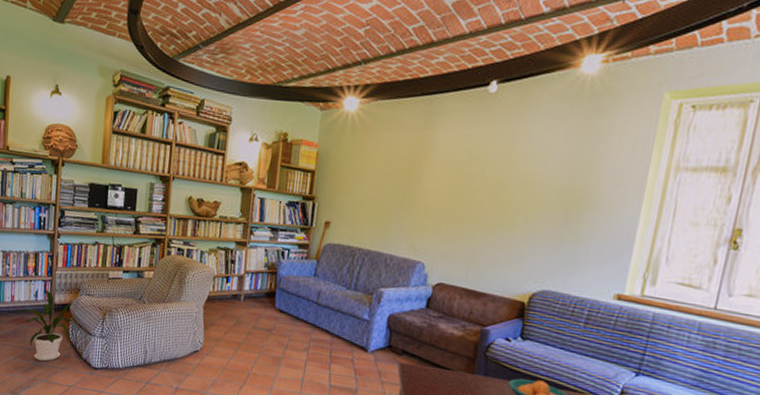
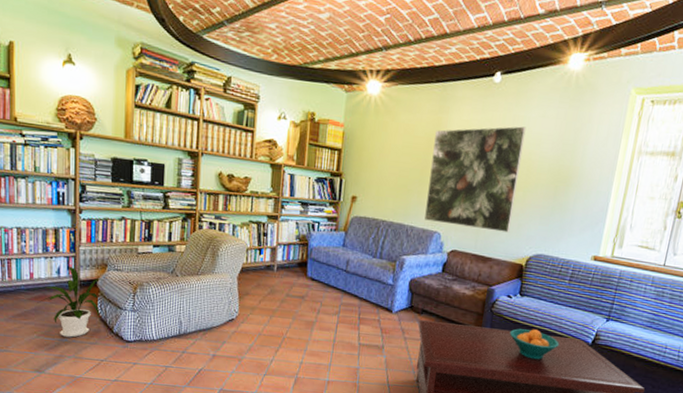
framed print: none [406,141,528,264] -> present [424,126,526,233]

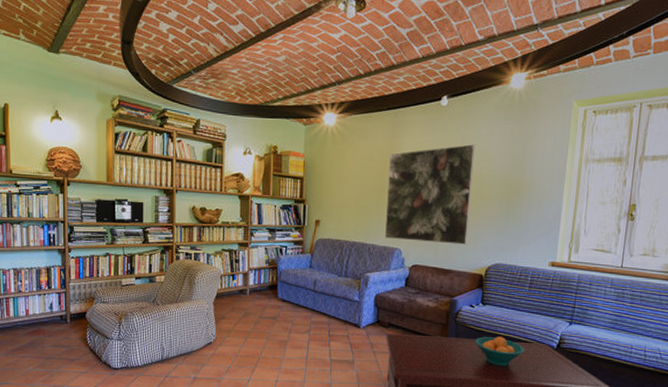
house plant: present [32,266,103,338] -> none [28,301,92,368]

